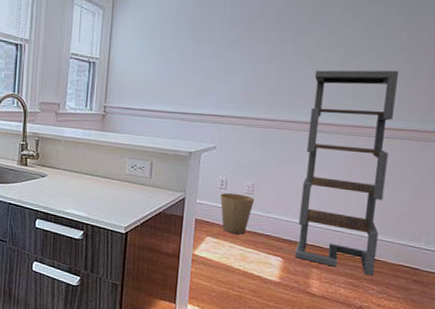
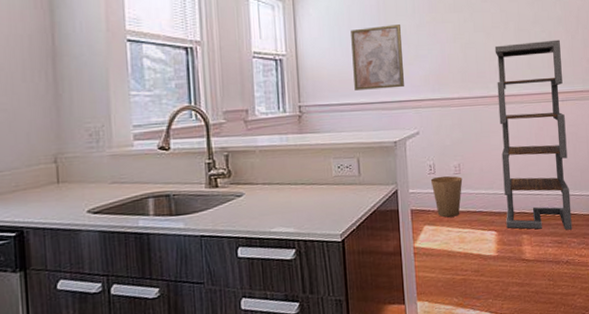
wall art: none [158,39,214,102] -> present [351,25,404,90]

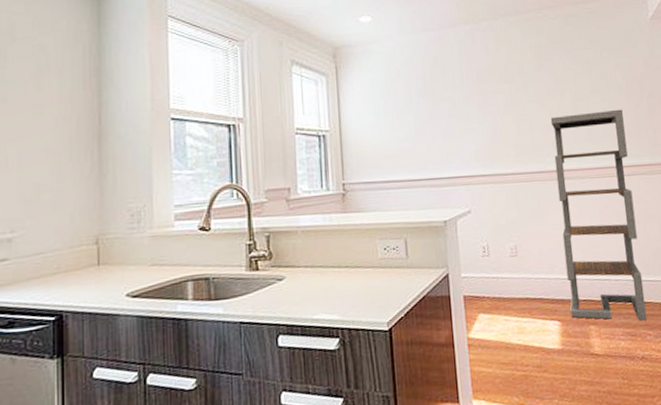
wall art: present [351,25,404,90] -> none [396,97,454,167]
trash can: present [430,176,463,218] -> none [484,258,520,305]

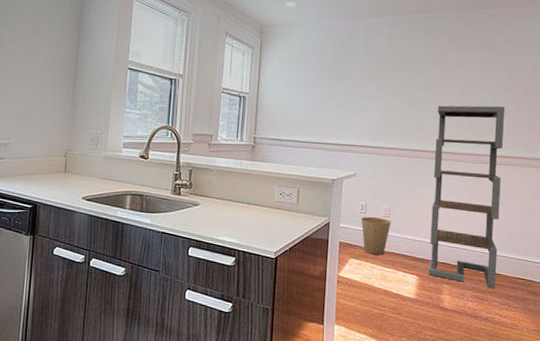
trash can: none [484,258,520,305] -> present [361,216,391,255]

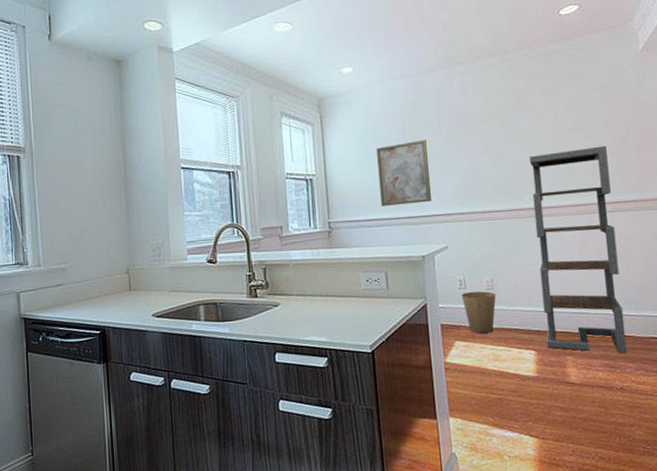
wall art: none [303,76,351,133] -> present [376,140,431,206]

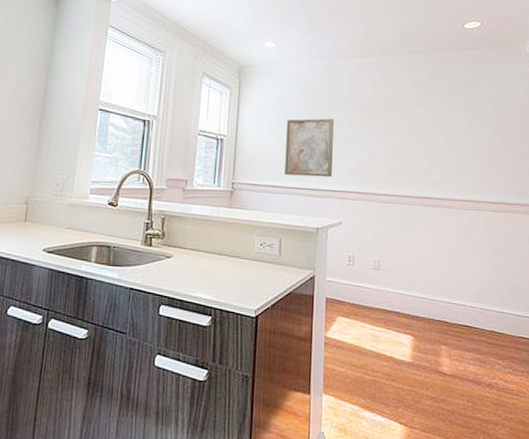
trash can: present [461,291,496,334] -> none [348,269,381,313]
shelving unit: present [529,145,627,354] -> none [424,148,498,350]

